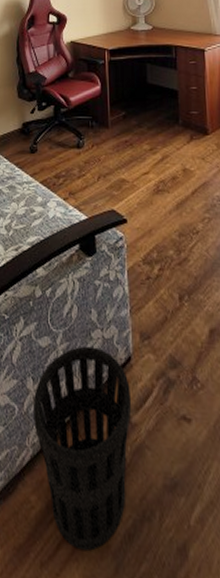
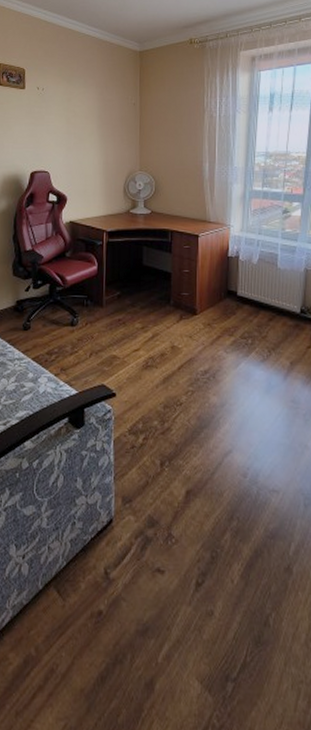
wastebasket: present [32,346,132,551] -> none [14,512,111,697]

